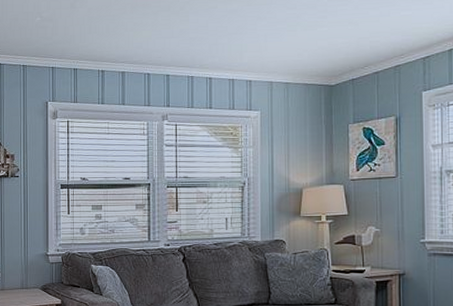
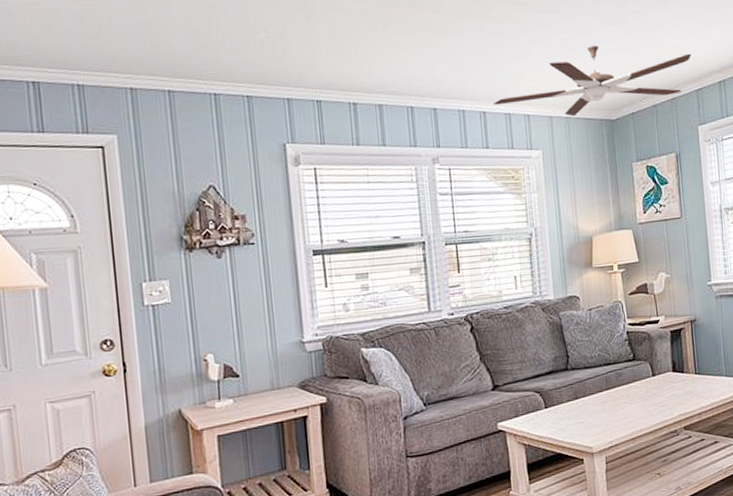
ceiling fan: none [220,18,420,82] -> present [494,45,691,117]

